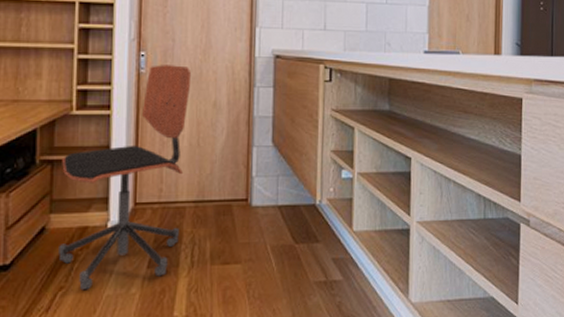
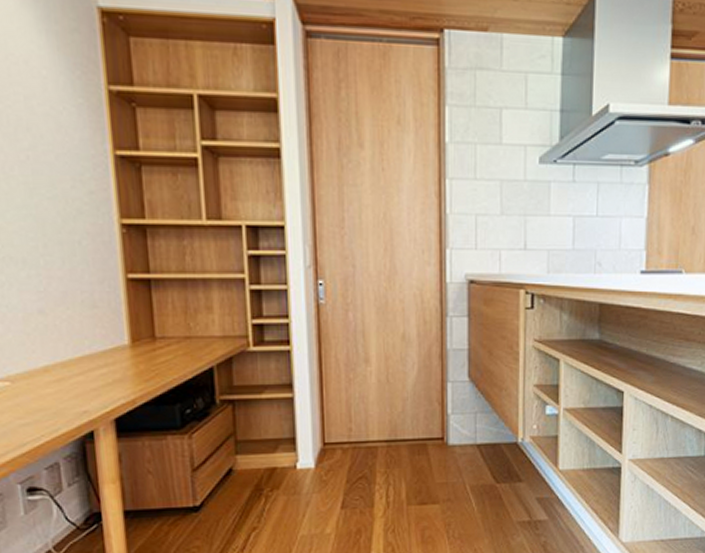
office chair: present [58,65,192,291] -> none [243,294,376,531]

